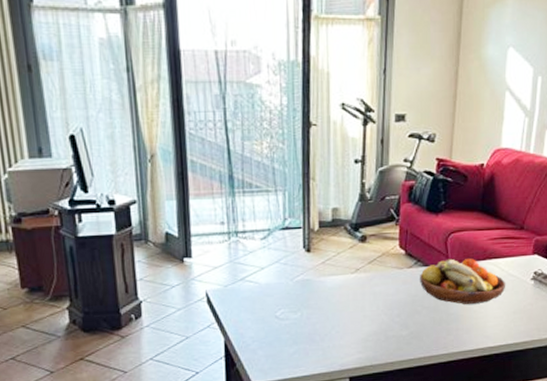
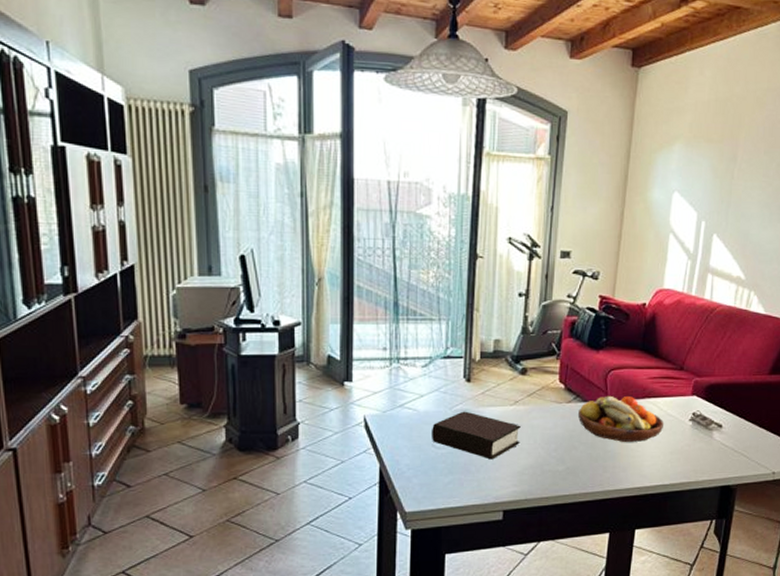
bible: none [274,281,363,328] -> present [432,411,521,460]

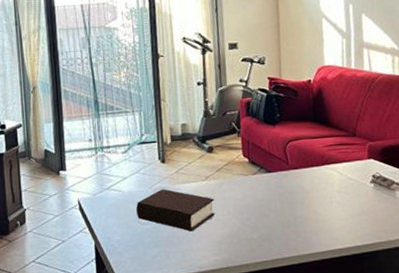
fruit bowl: present [578,395,665,442] -> none [264,164,347,208]

